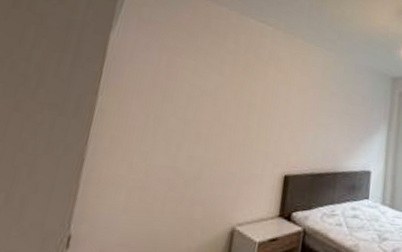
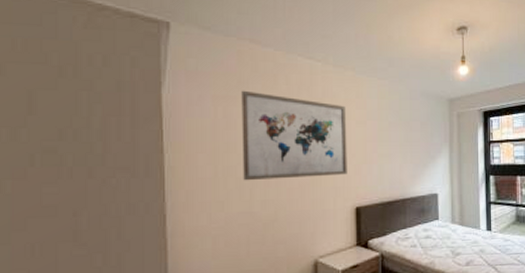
wall art: none [173,43,290,140] -> present [241,90,347,181]

